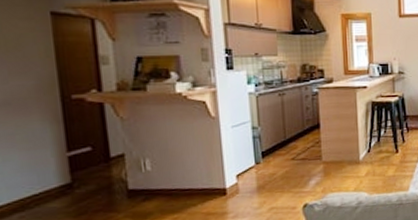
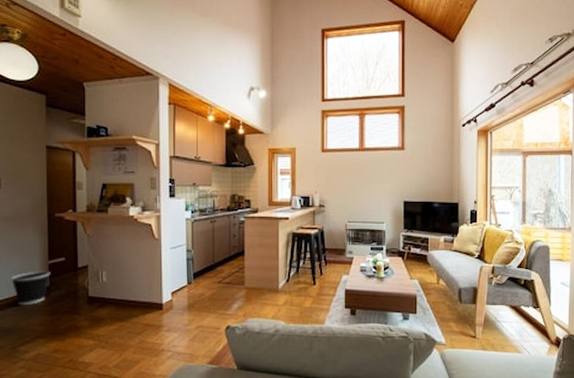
wastebasket: none [12,164,72,209] -> present [11,270,50,305]

